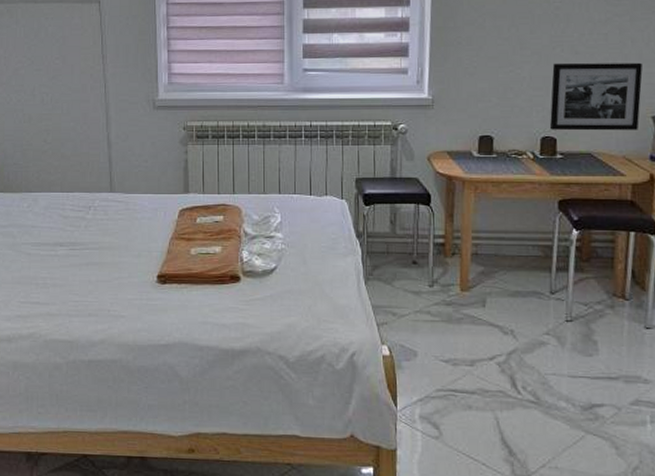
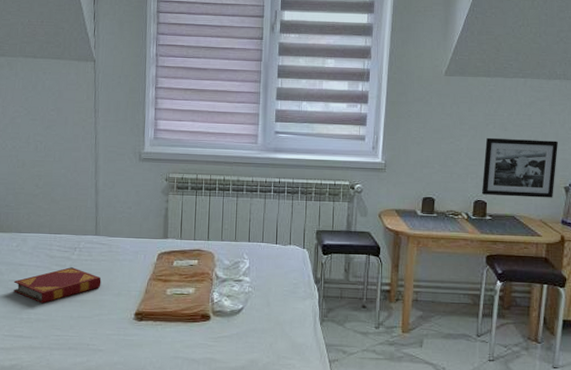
hardback book: none [26,228,119,268] -> present [13,267,101,304]

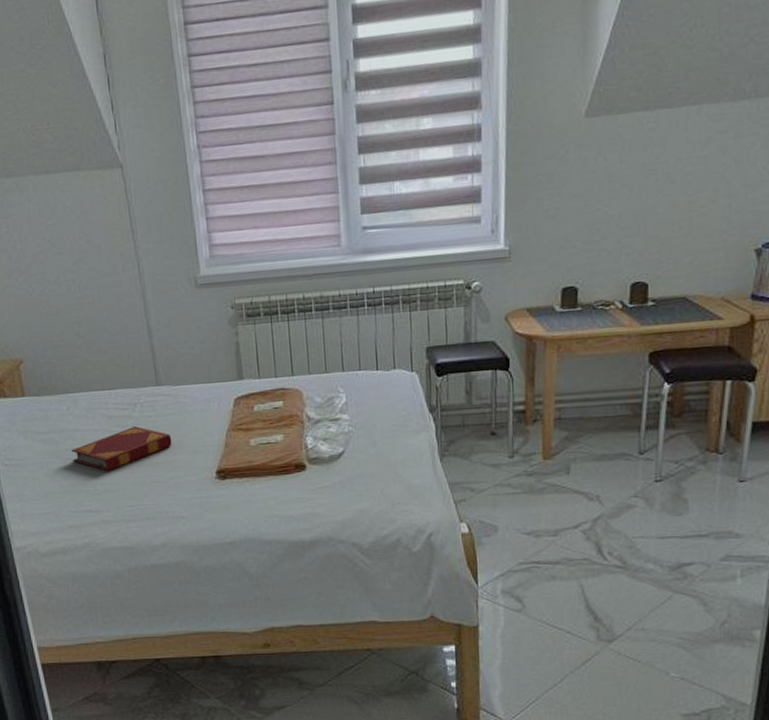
picture frame: present [481,137,558,198] -> none [640,187,746,274]

